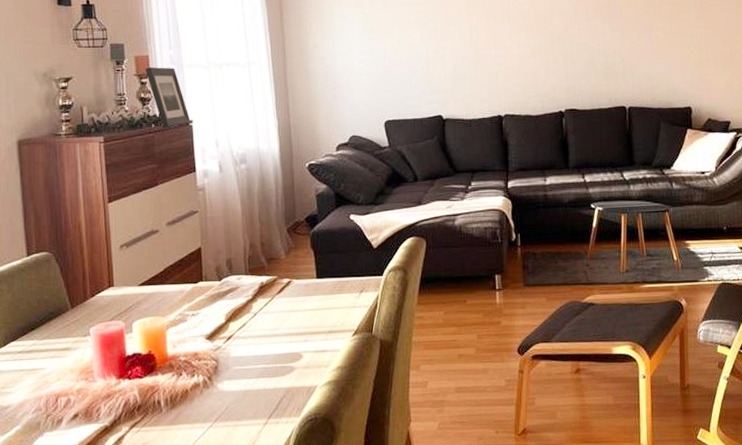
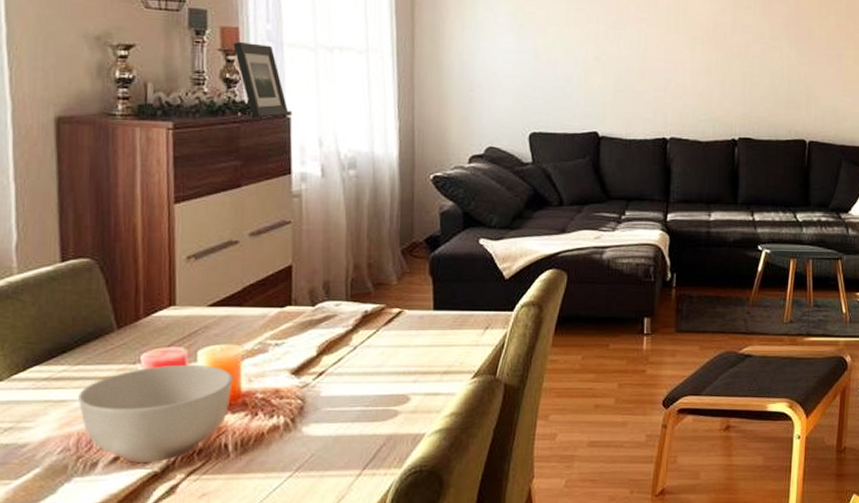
bowl: none [44,334,161,419] -> present [77,364,233,463]

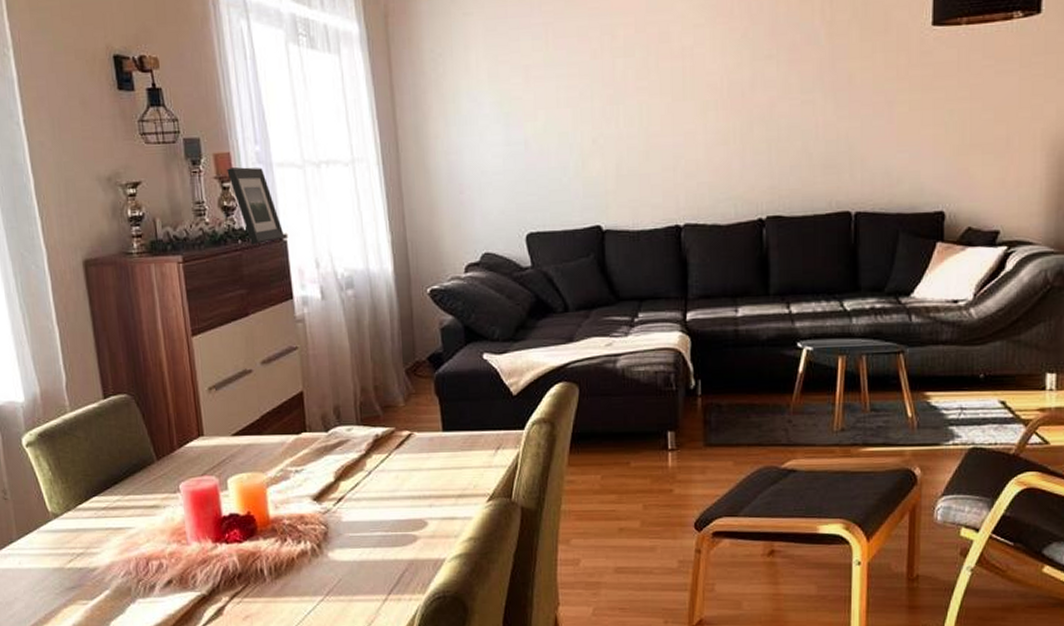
bowl: present [77,364,233,463] -> none [131,492,262,586]

